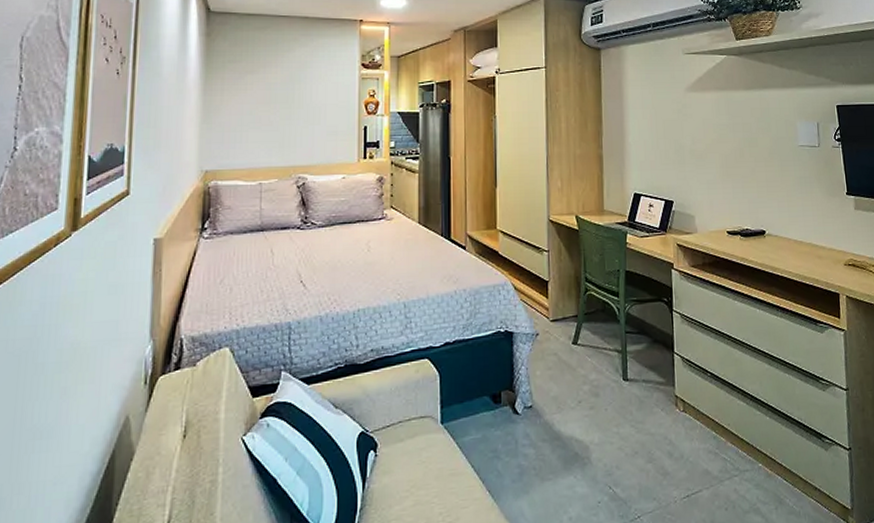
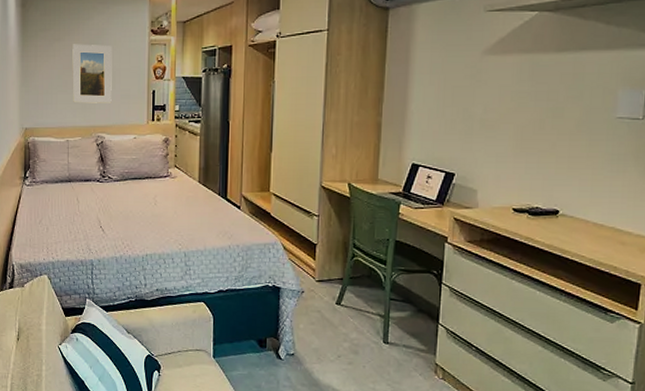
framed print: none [267,77,317,141] -> present [72,44,112,103]

